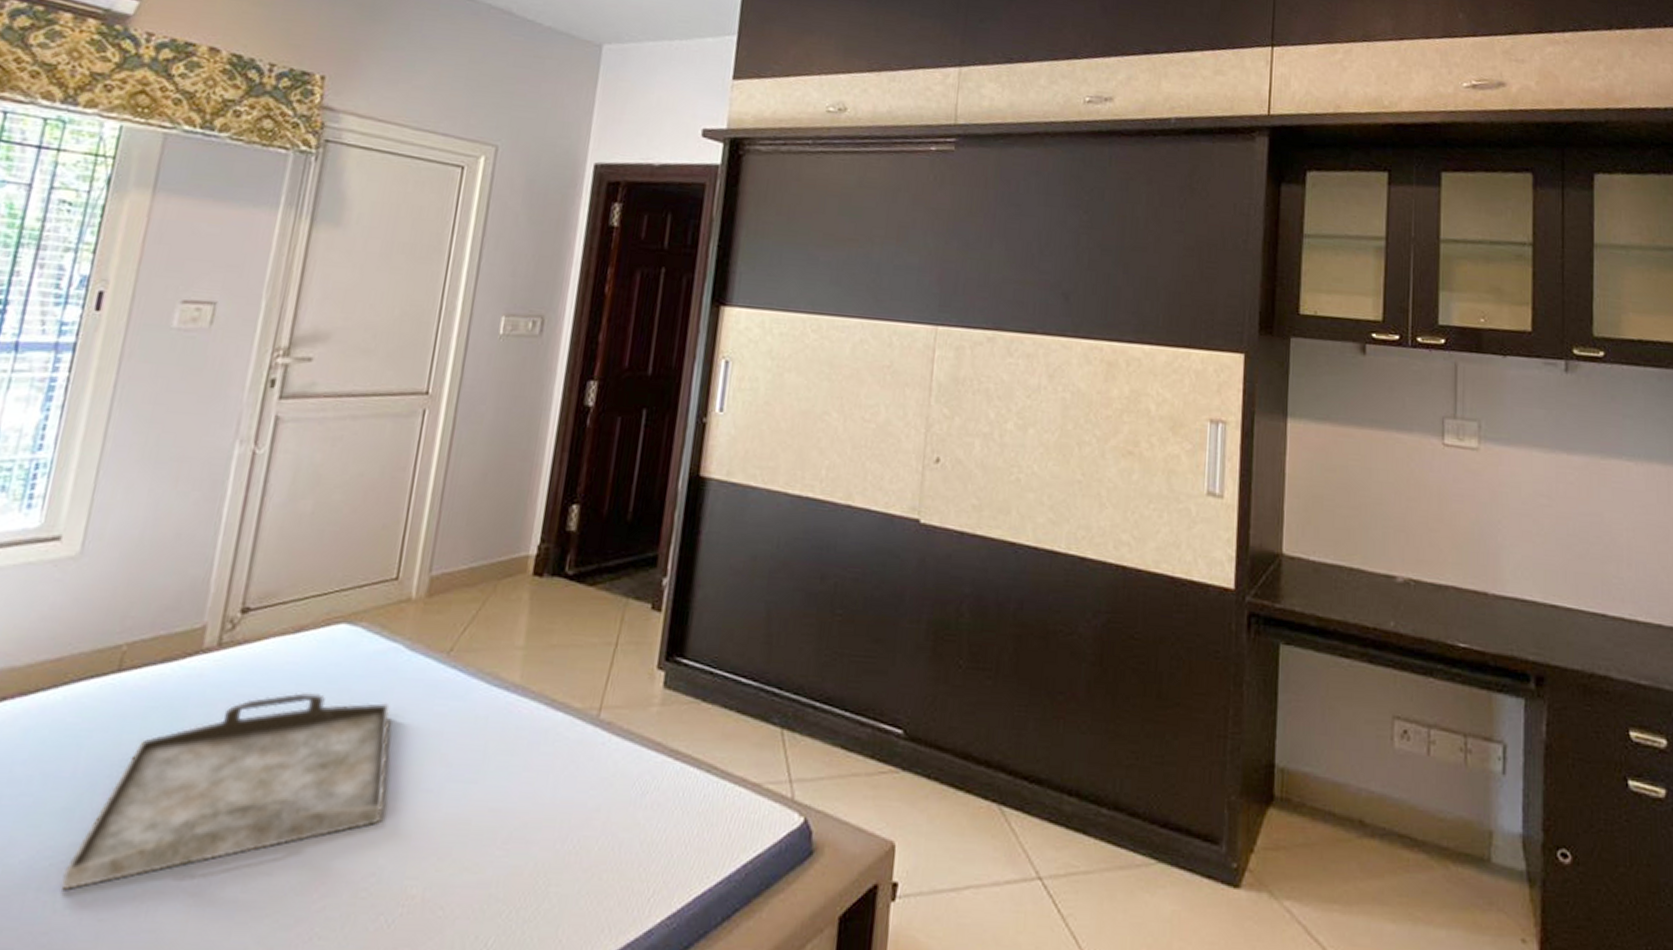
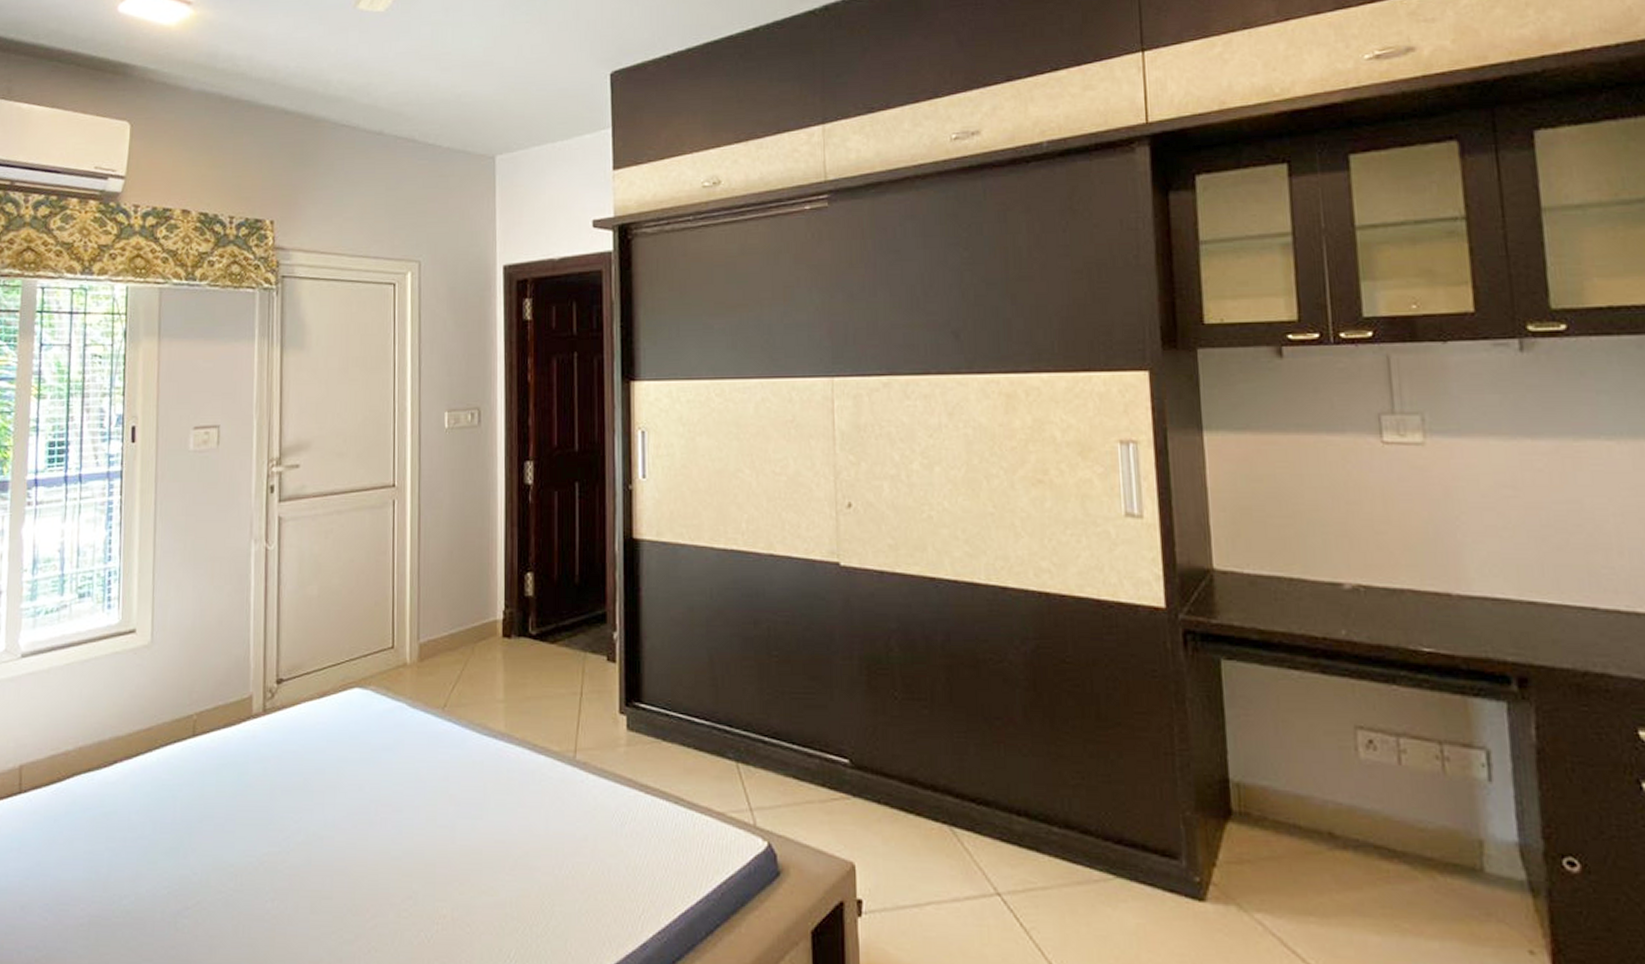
serving tray: present [61,692,390,891] -> none [178,748,411,914]

